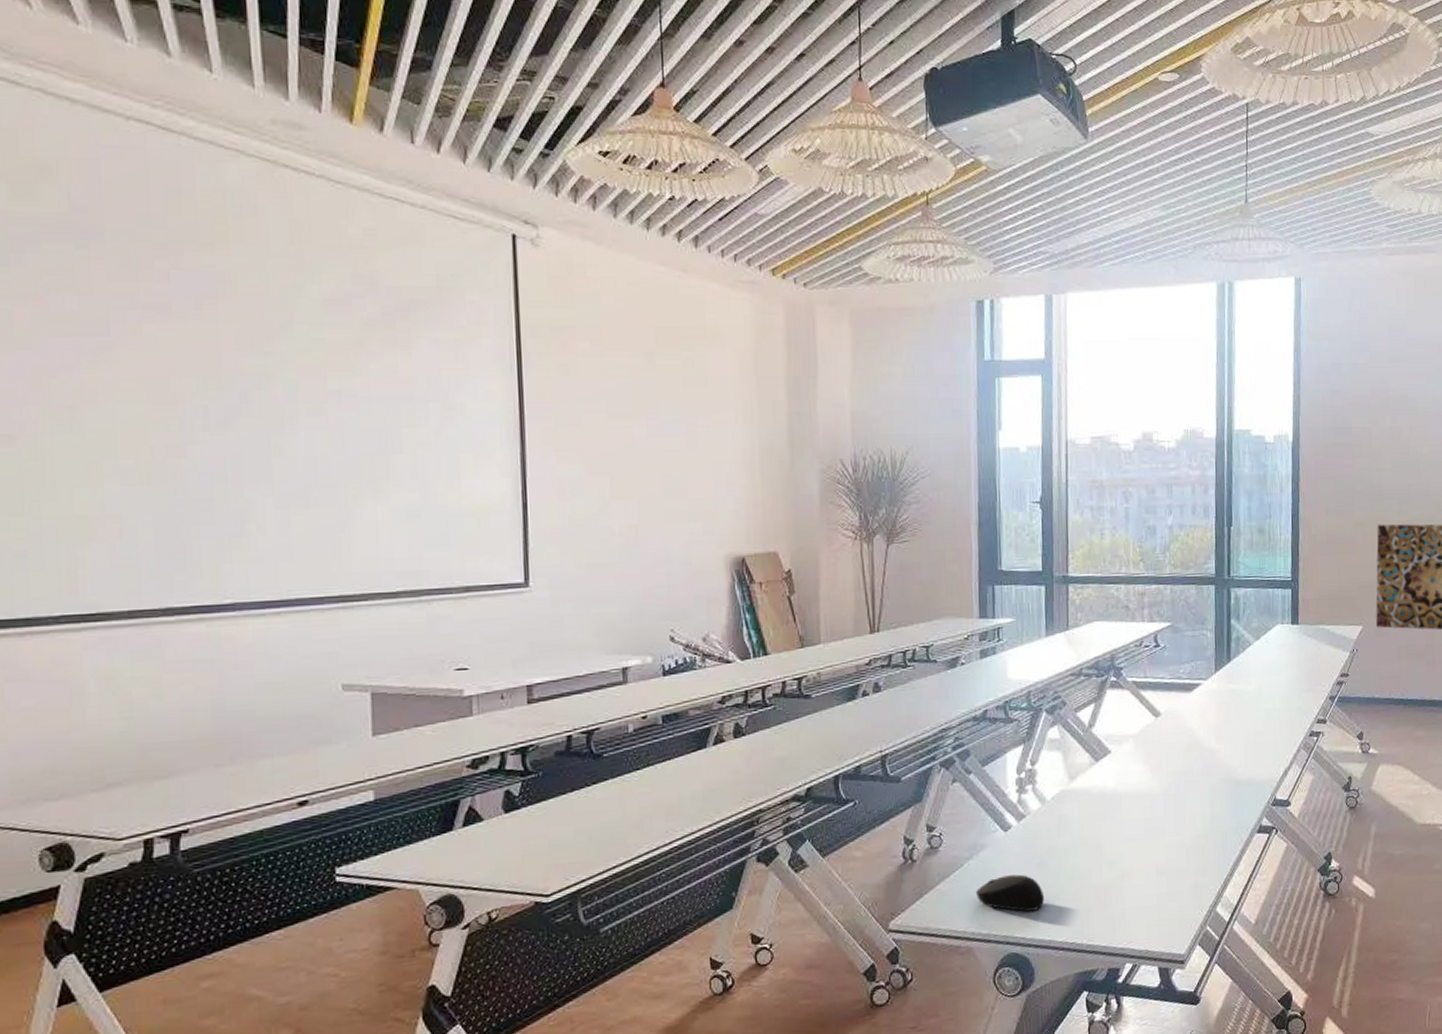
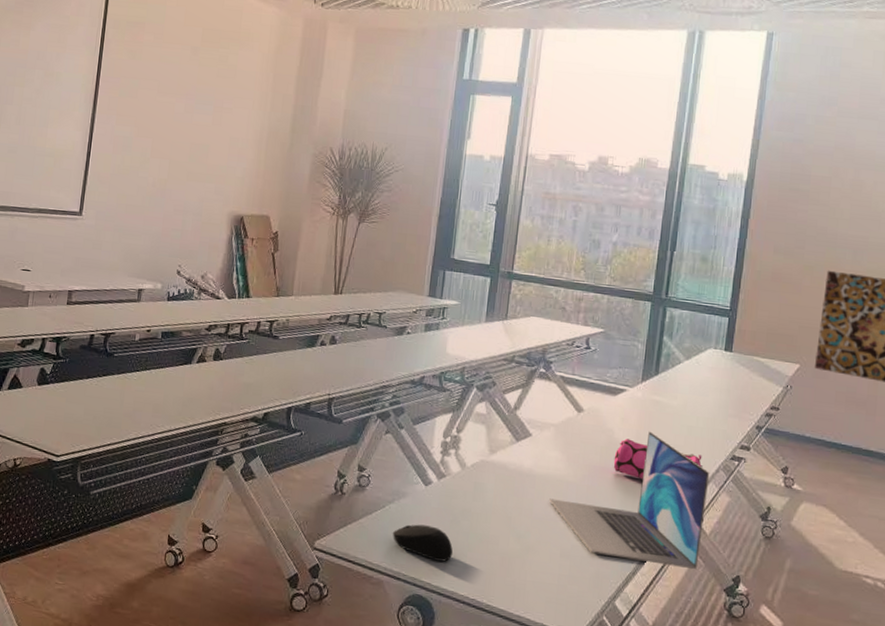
laptop: none [1138,723,1292,864] -> present [549,431,710,570]
pencil case: none [1197,735,1284,776] -> present [613,439,703,480]

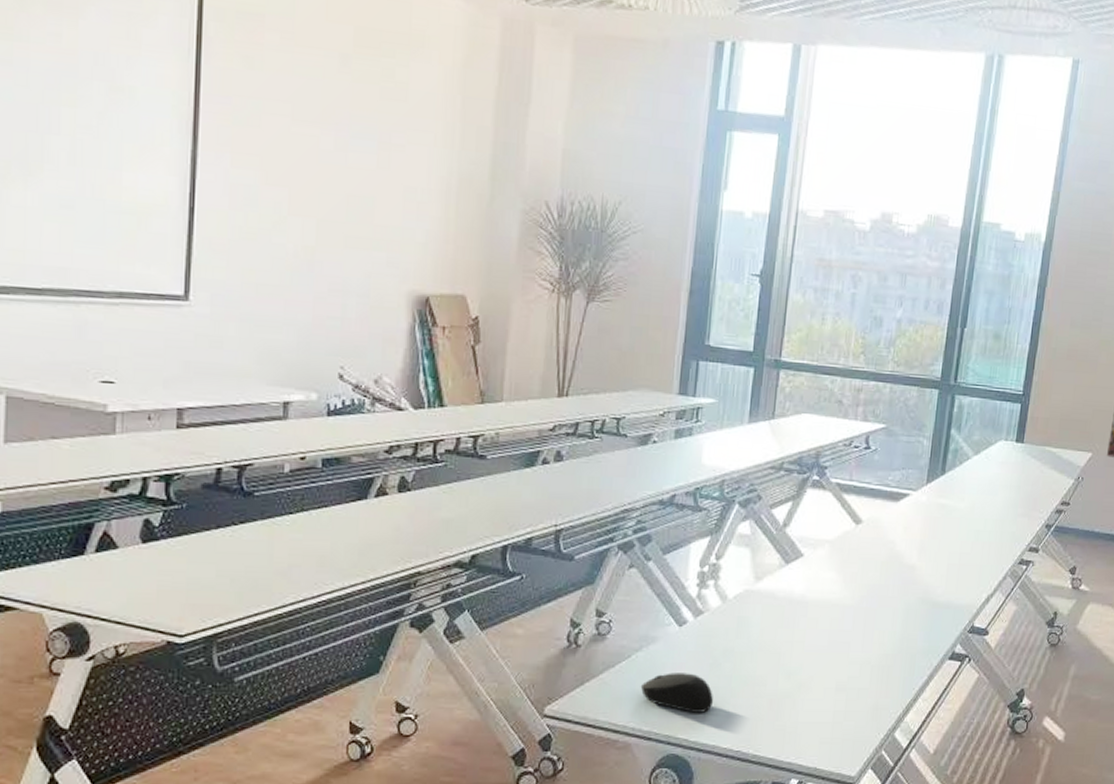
laptop: present [549,431,710,570] -> none [823,540,997,689]
pencil case: present [613,439,703,480] -> none [894,550,990,596]

